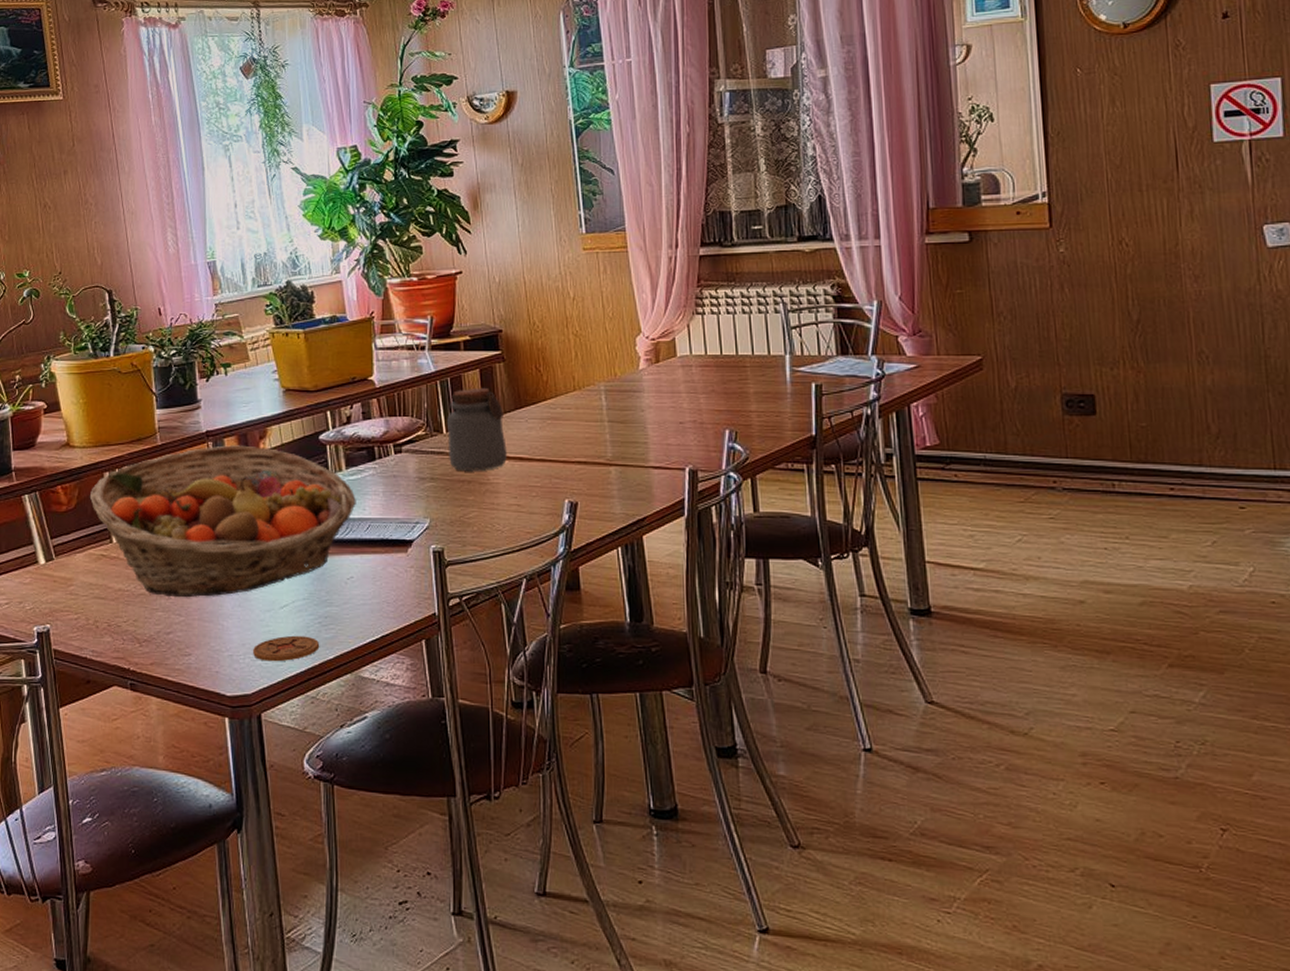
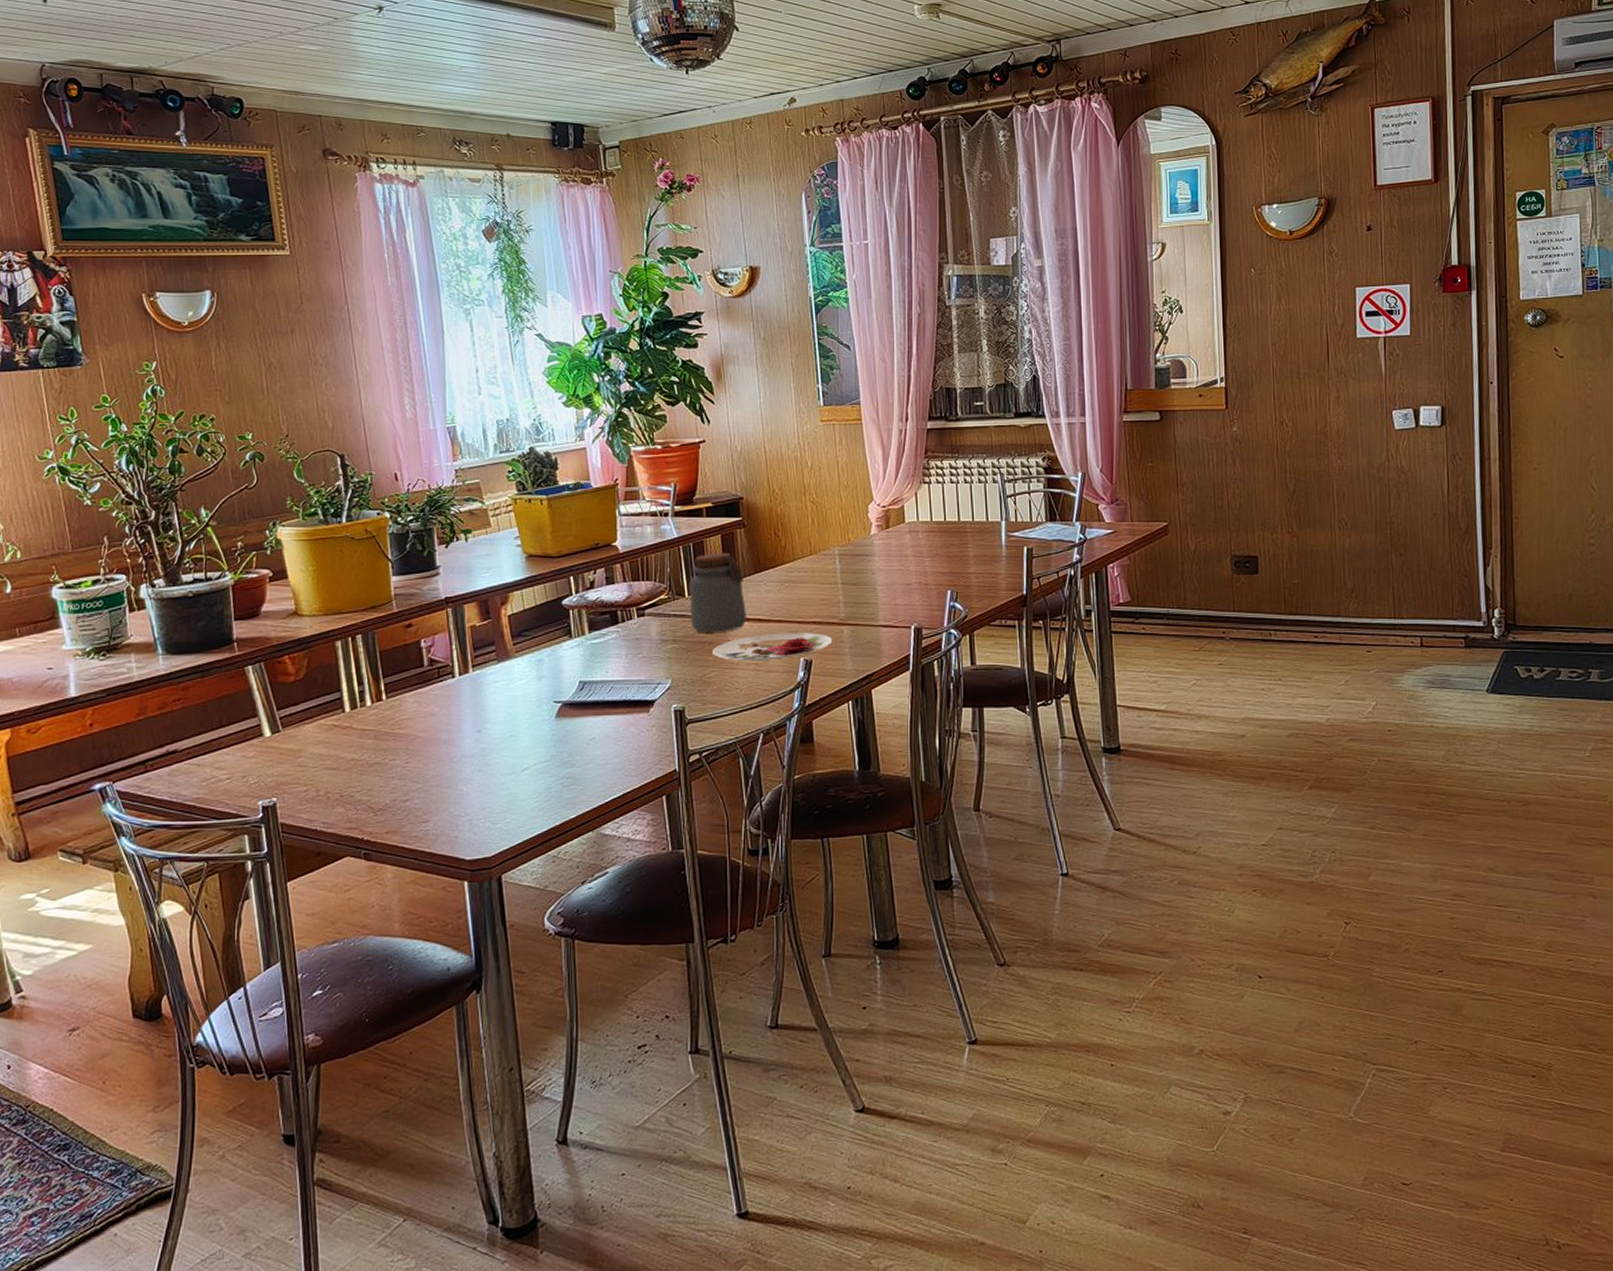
fruit basket: present [90,445,356,598] -> none [321,611,599,765]
coaster: present [252,635,319,662] -> none [492,797,560,824]
plate: none [472,473,600,502] -> present [712,632,833,662]

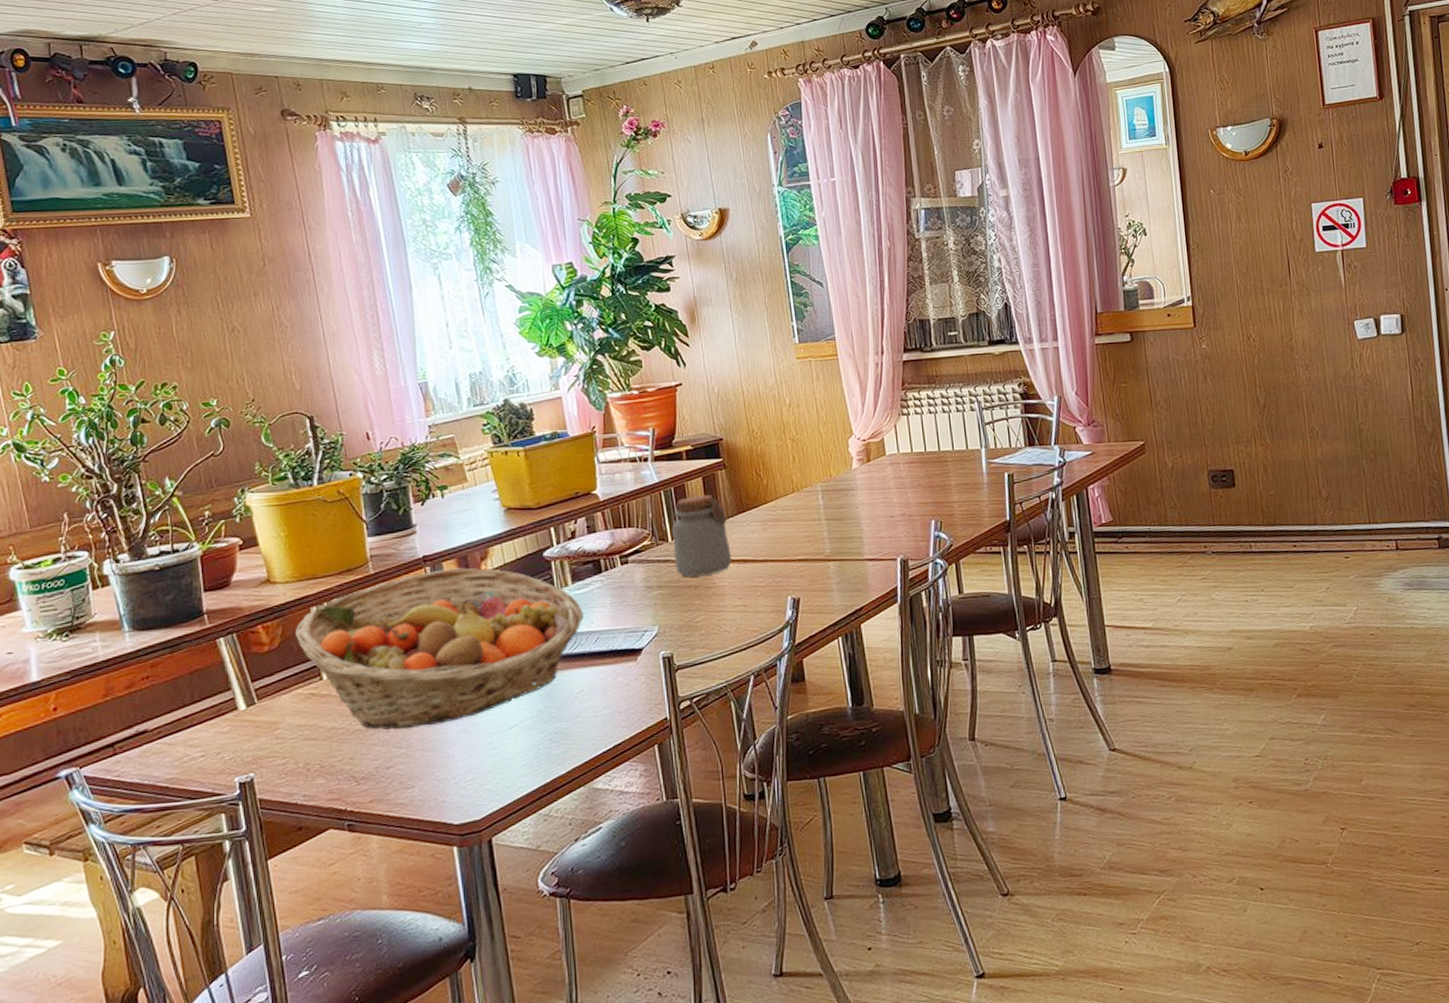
fruit basket: none [321,611,599,765] -> present [296,567,584,730]
plate: present [712,632,833,662] -> none [698,570,820,603]

